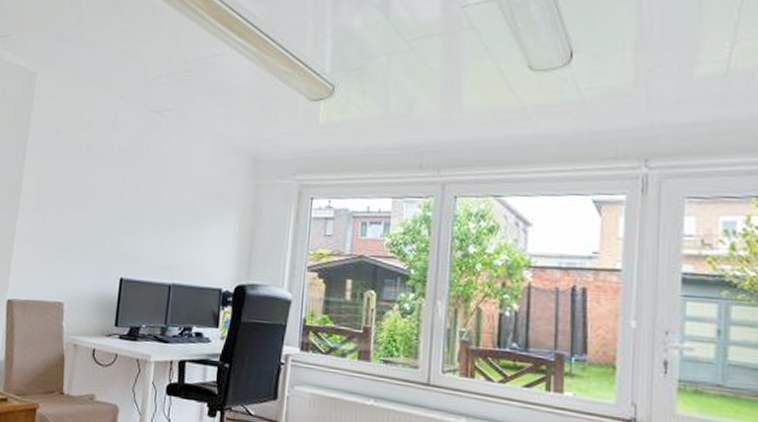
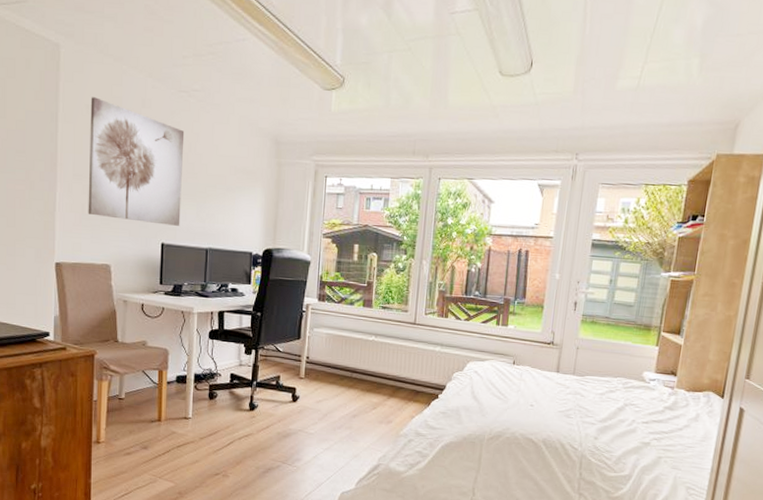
wall art: none [46,123,154,258] -> present [88,97,185,226]

